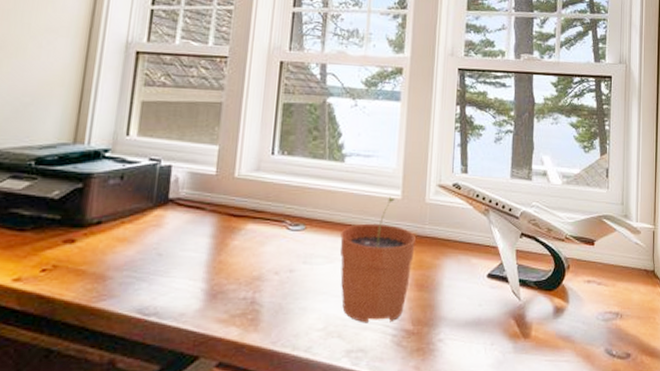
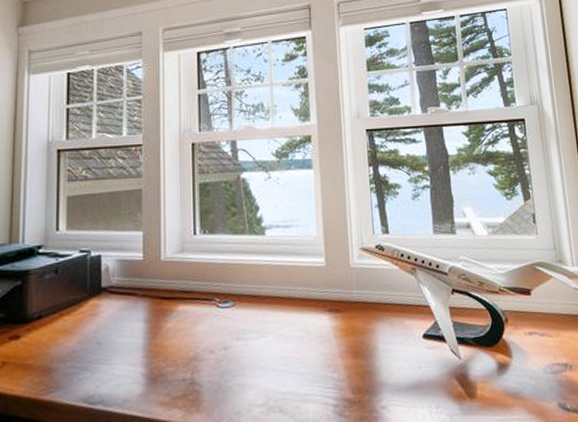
plant pot: present [340,196,416,323] -> none [270,264,346,396]

